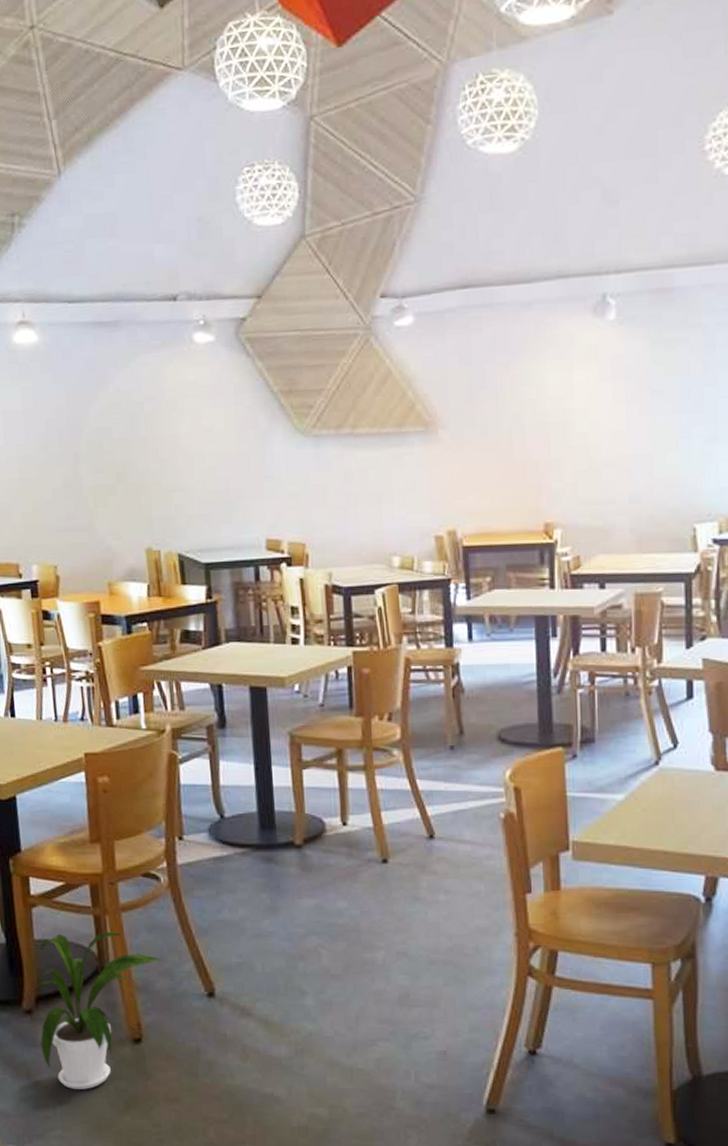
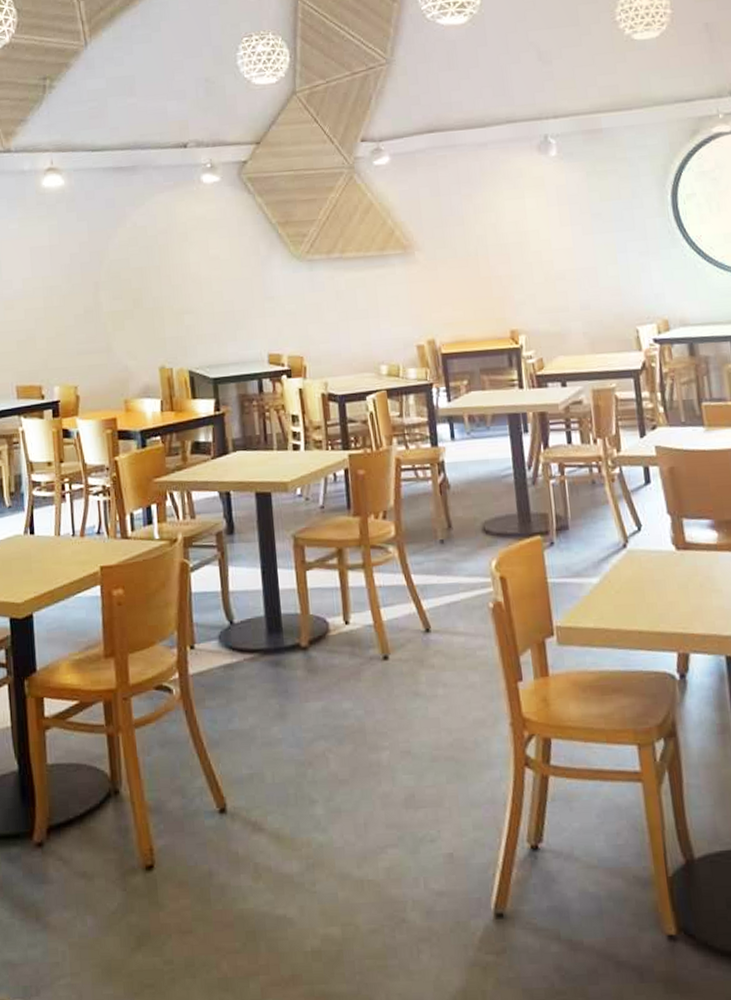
house plant: present [35,931,163,1090] -> none [46,750,175,928]

